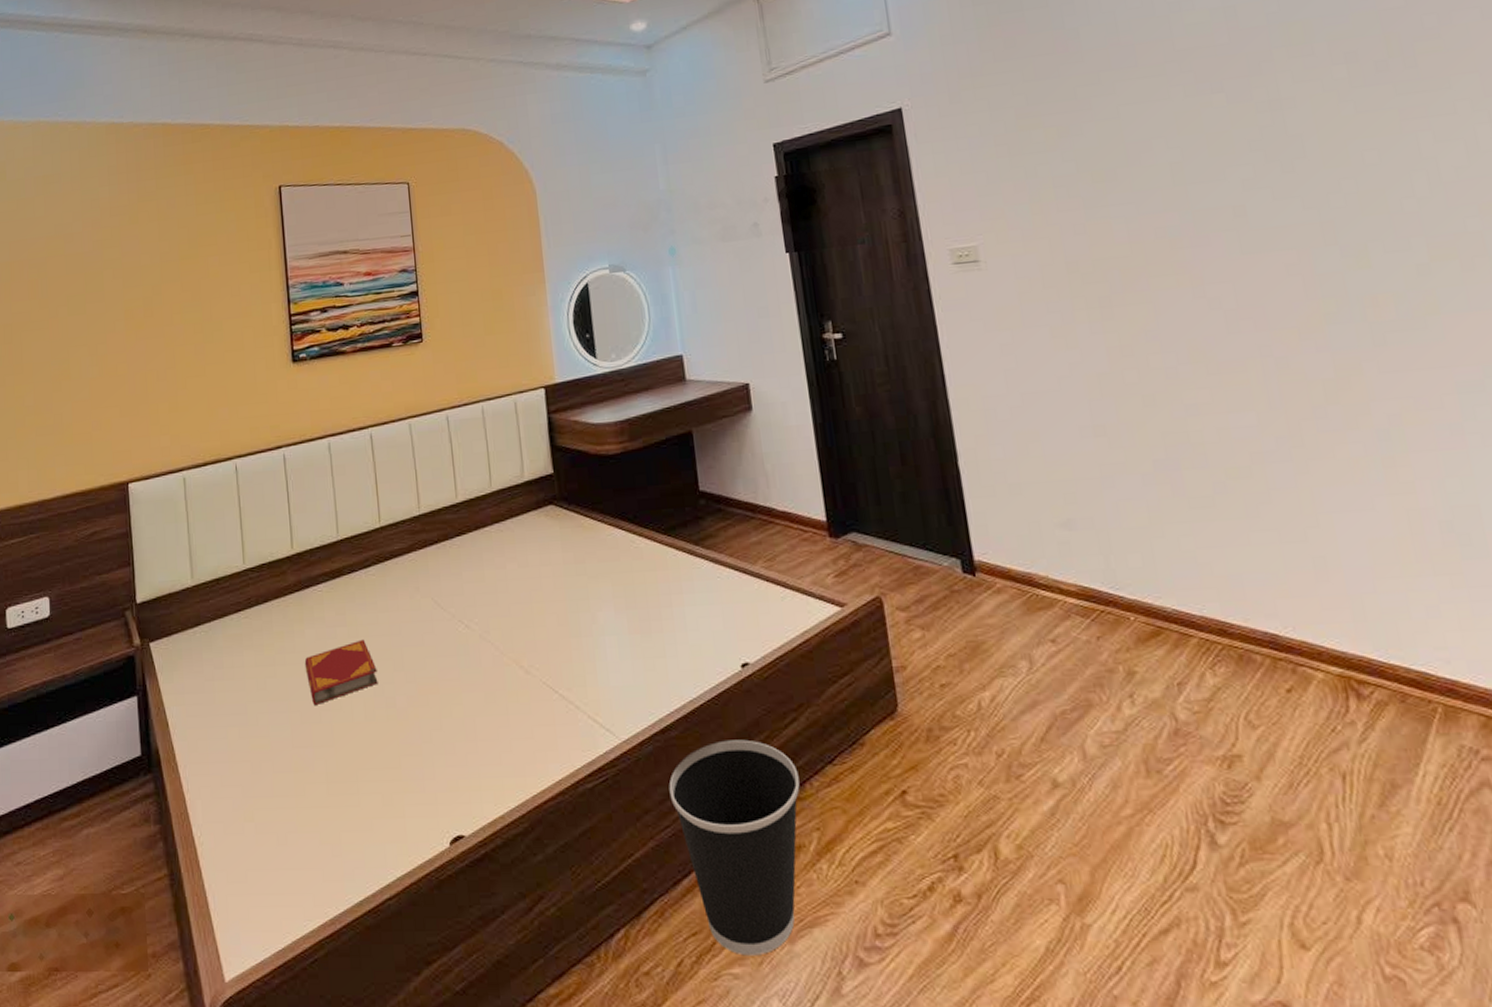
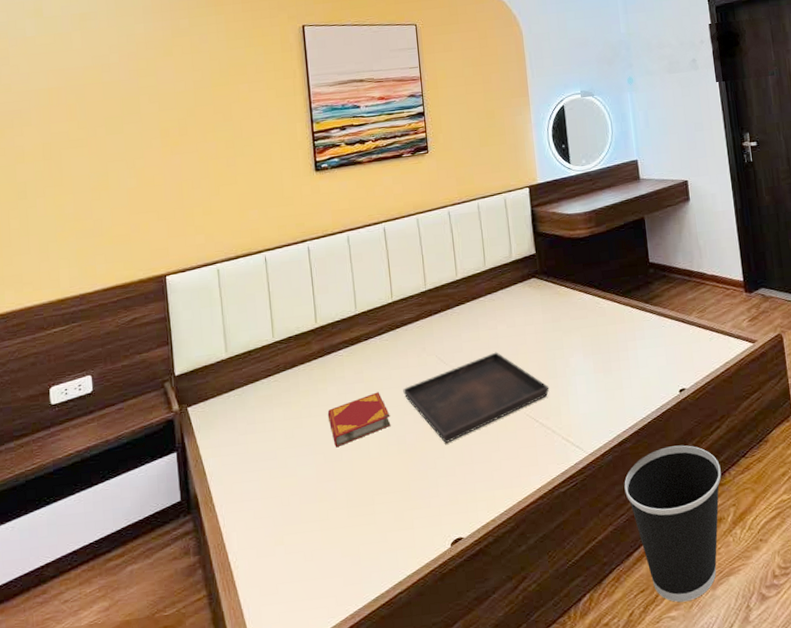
serving tray: none [392,598,572,712] -> present [403,352,550,444]

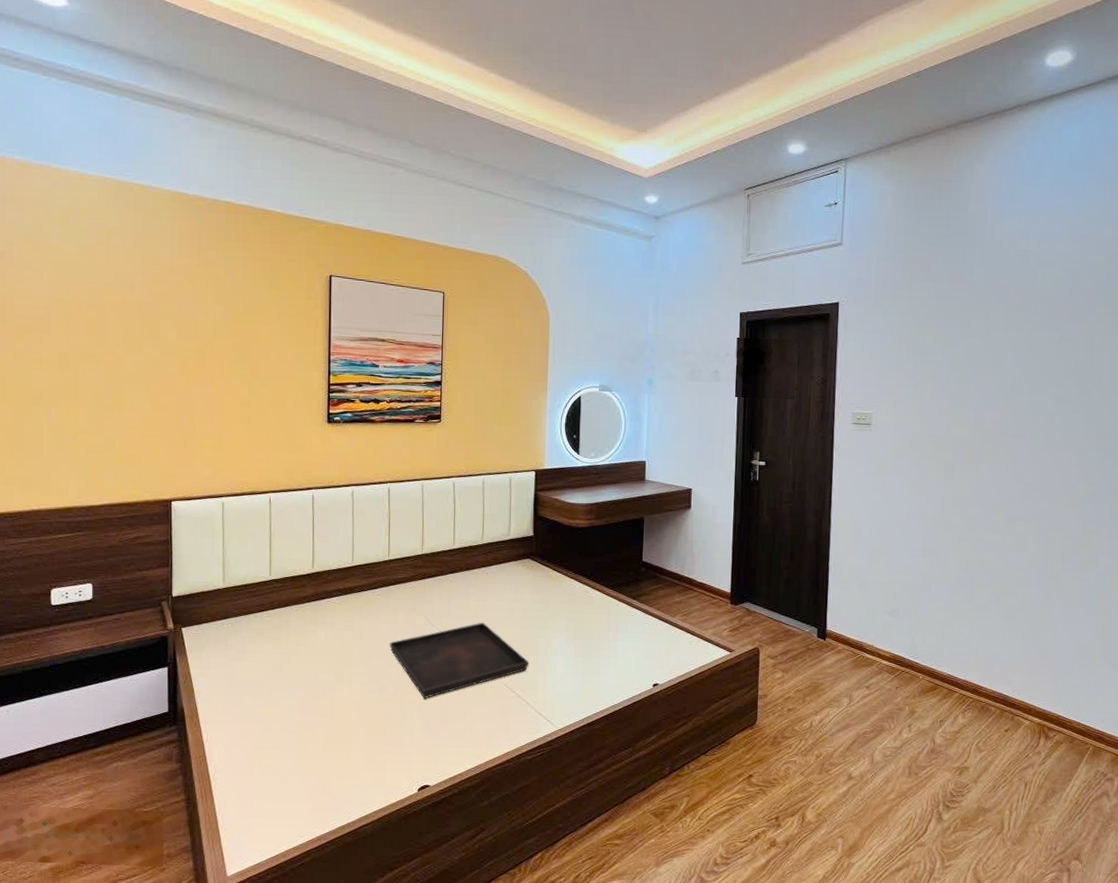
hardback book: present [327,392,391,448] -> none [315,641,374,687]
wastebasket: present [624,445,722,603] -> none [587,734,681,874]

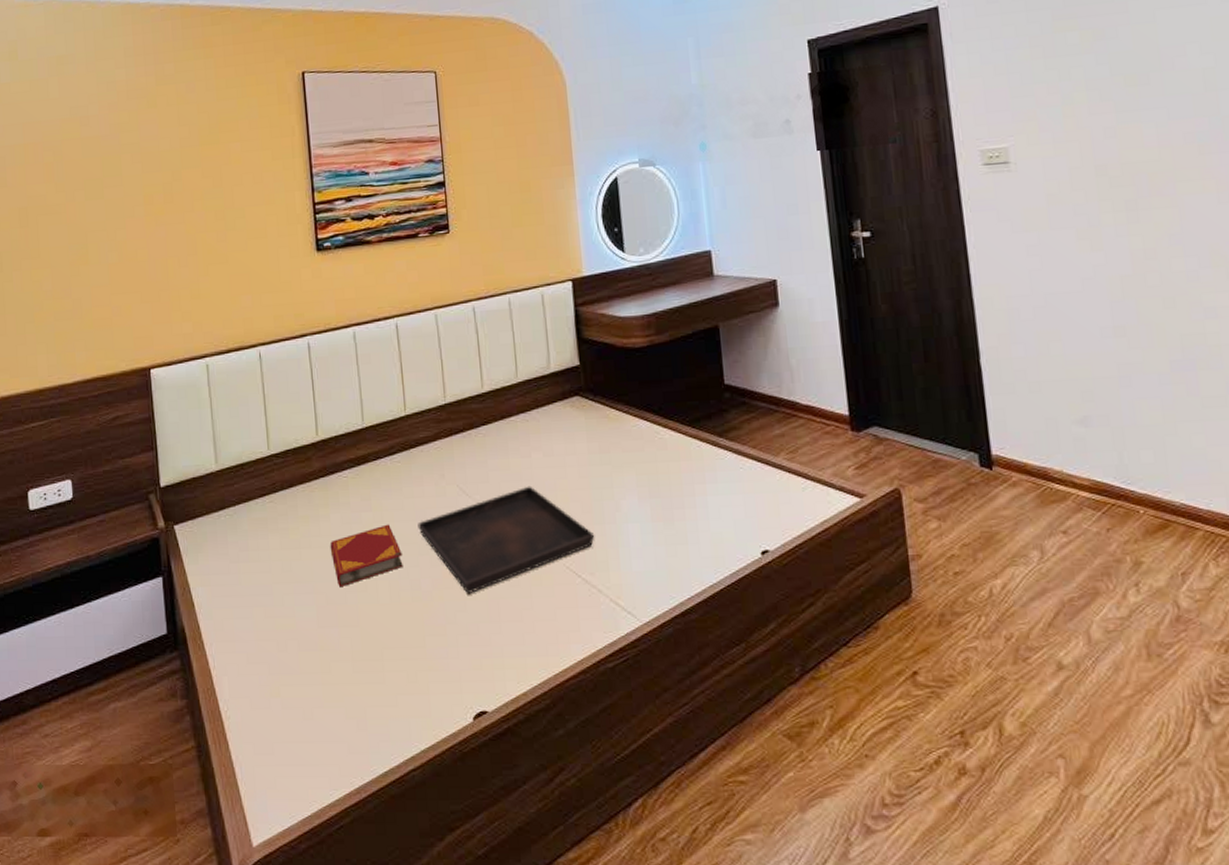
hardback book: none [315,641,374,687] -> present [330,524,403,588]

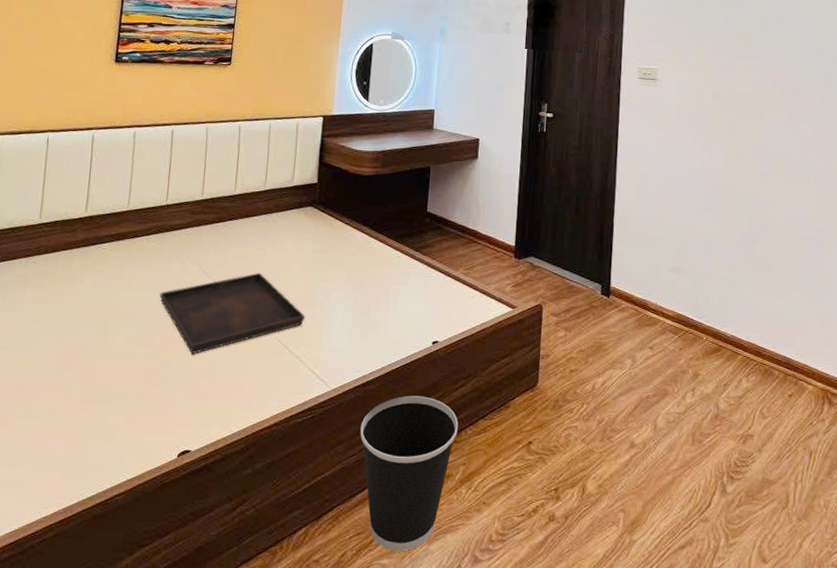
hardback book: present [330,524,403,588] -> none [79,291,142,340]
wastebasket: none [688,623,815,824] -> present [360,395,458,552]

